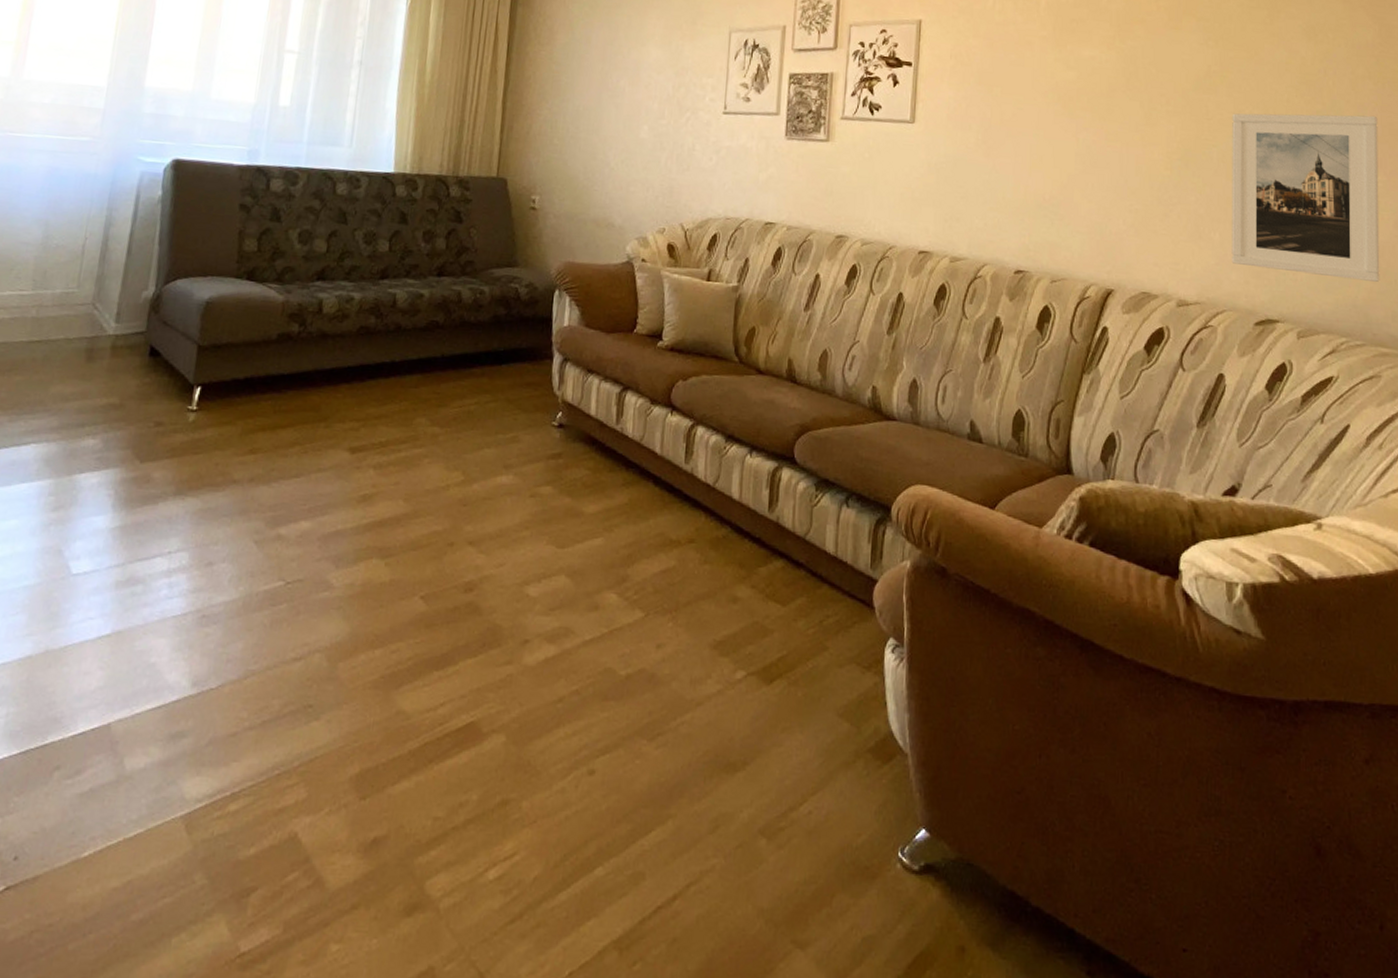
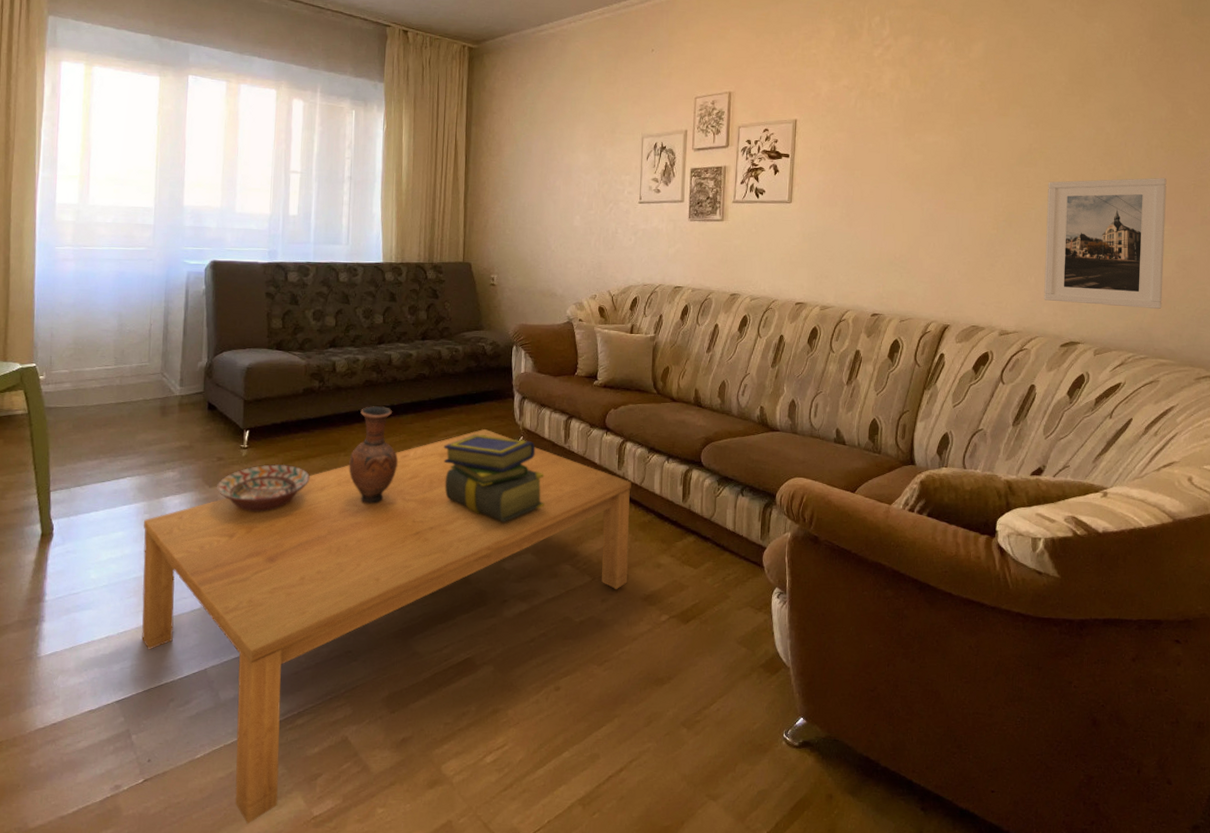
coffee table: none [25,400,702,963] -> present [141,429,631,825]
decorative bowl: none [150,434,277,500] -> present [217,463,310,512]
vase: none [329,361,395,496] -> present [349,406,398,504]
stack of books: none [455,406,588,530] -> present [443,435,544,523]

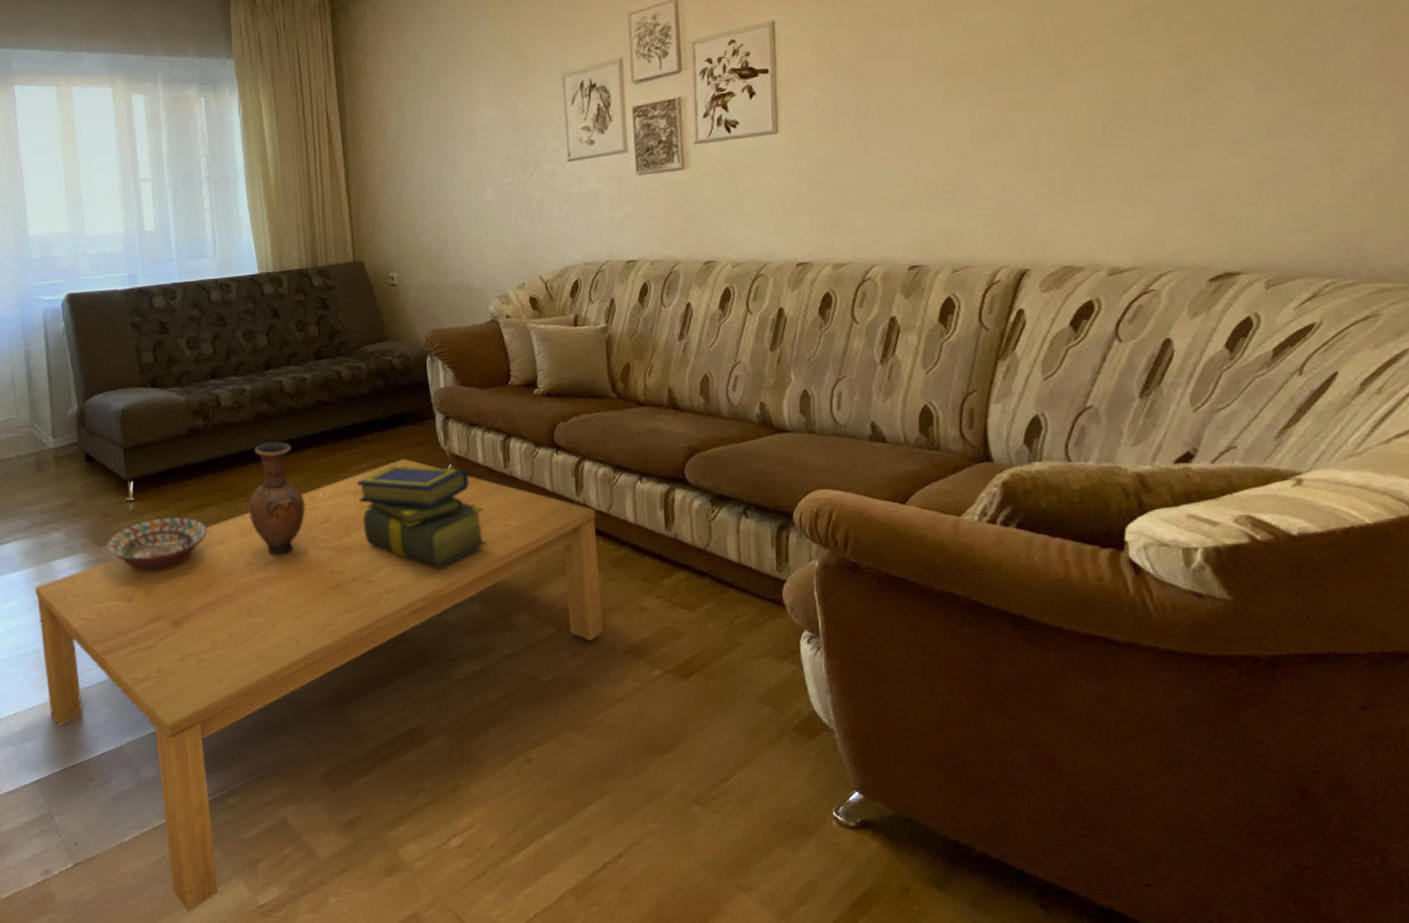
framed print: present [1044,177,1167,309] -> none [1171,16,1378,219]

